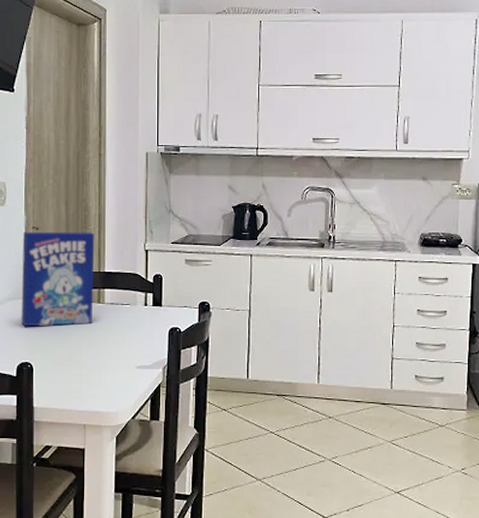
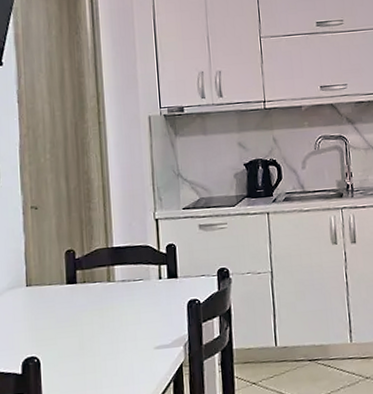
cereal box: present [21,231,95,327] -> none [20,206,103,317]

